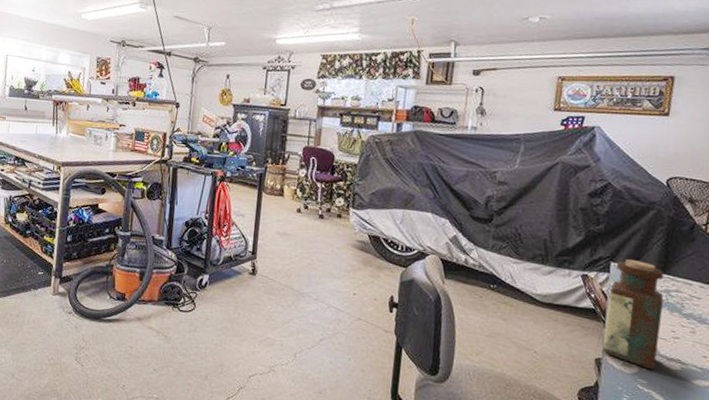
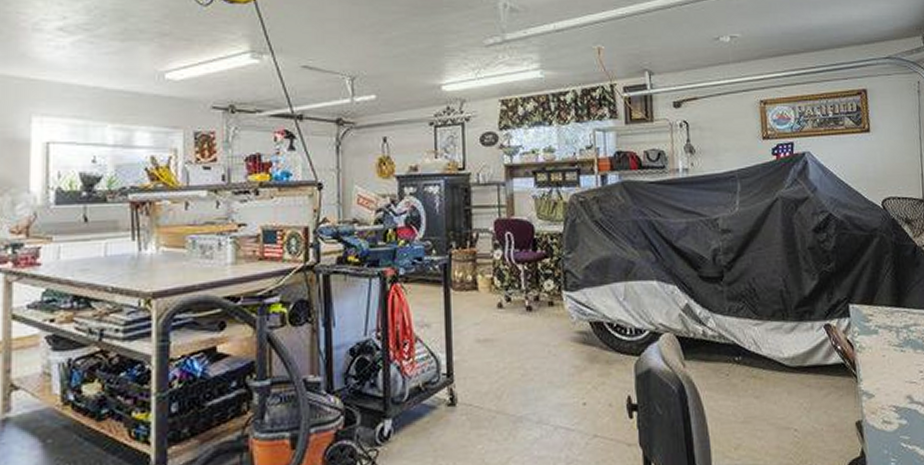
bottle: present [603,259,664,369] -> none [854,297,913,422]

